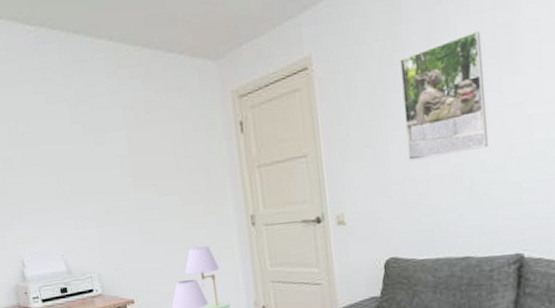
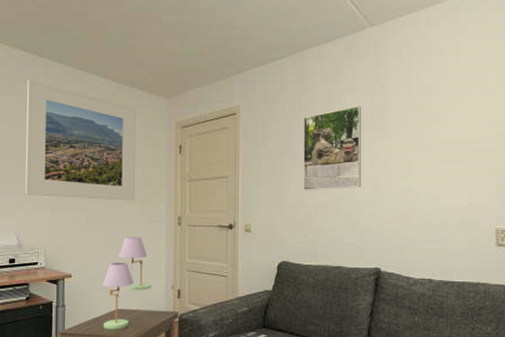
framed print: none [41,61,194,210] -> present [25,79,136,201]

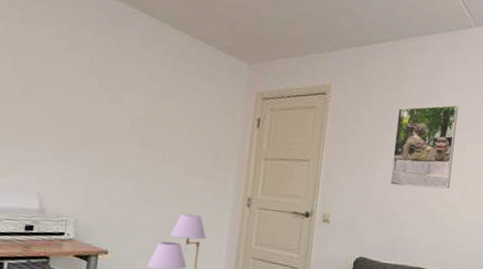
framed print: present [25,79,136,201] -> none [56,12,210,174]

